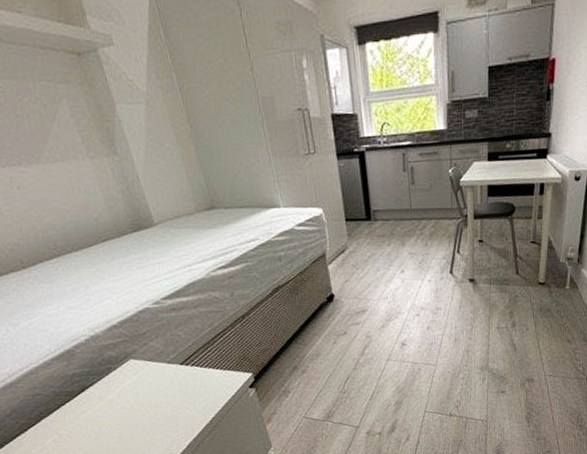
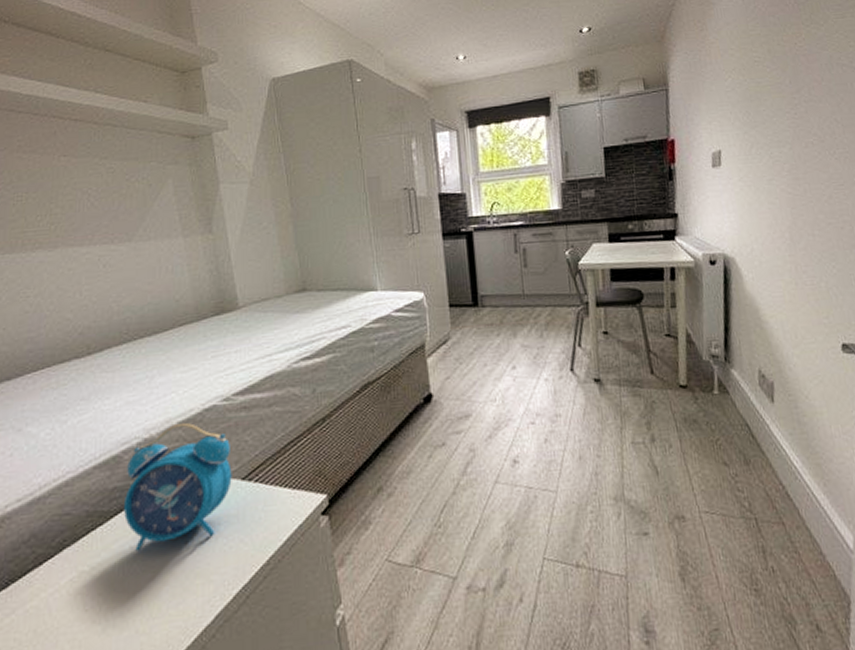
alarm clock: none [80,323,173,419] -> present [123,423,232,551]

